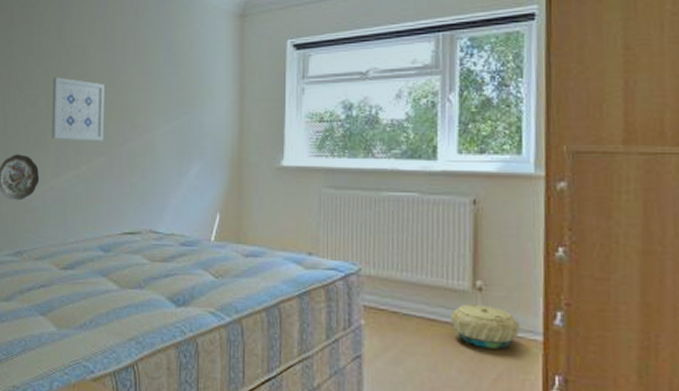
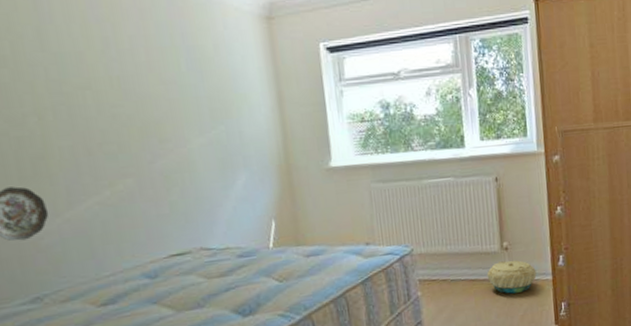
wall art: present [51,77,104,141] -> none [42,91,126,165]

